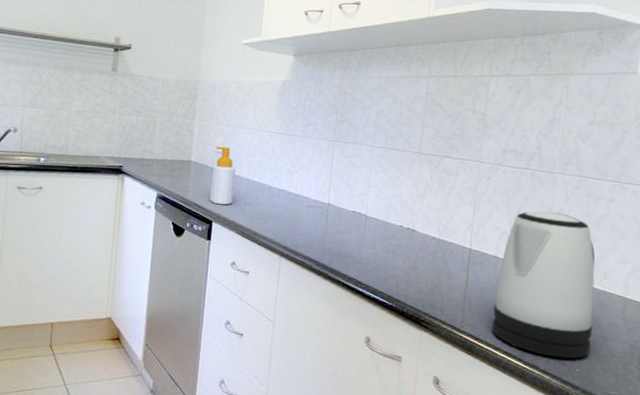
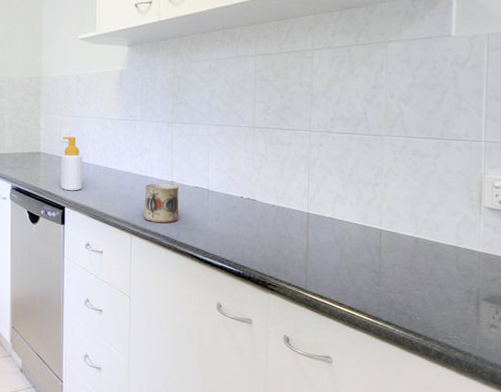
mug: none [295,203,335,248] -> present [144,183,179,223]
kettle: present [491,211,595,359] -> none [334,172,429,308]

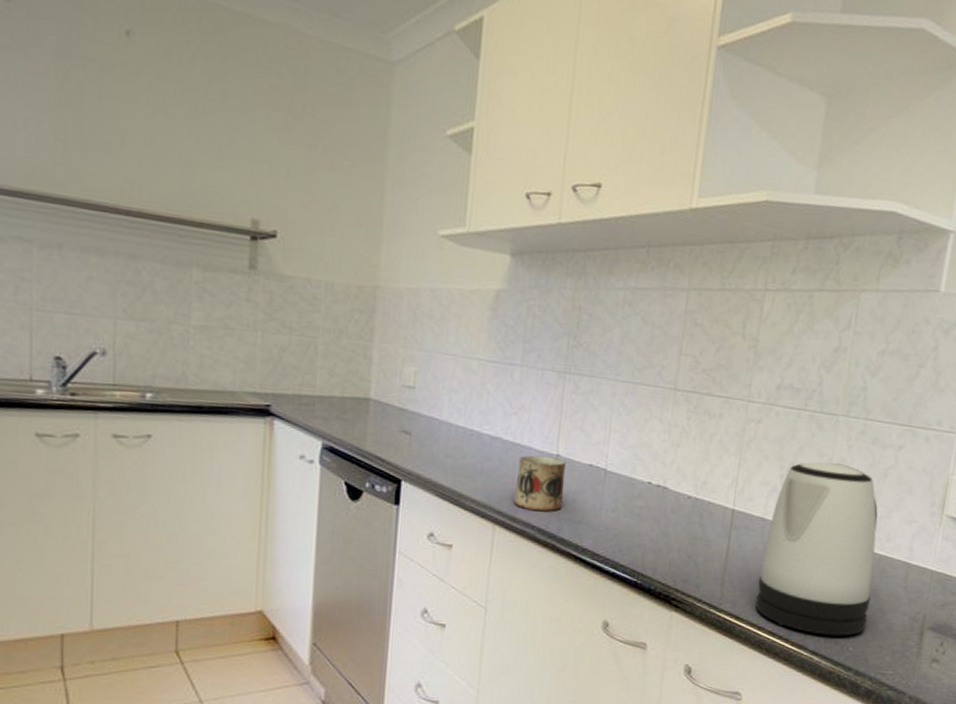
soap bottle: present [61,136,83,191] -> none [397,378,432,458]
kettle: none [334,172,429,308] -> present [755,462,878,636]

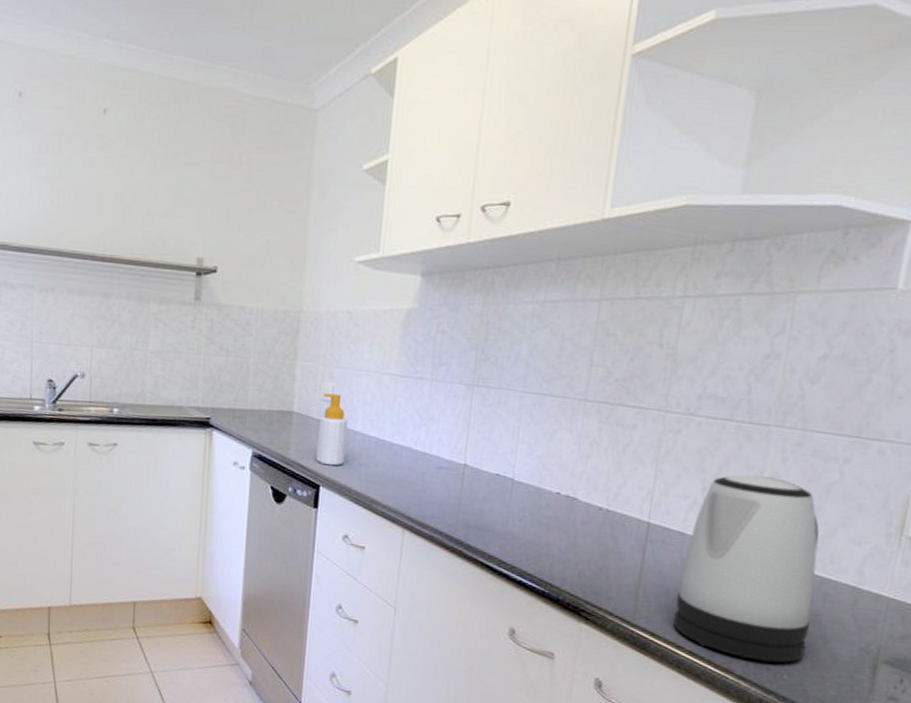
soap bottle: none [397,378,432,458] -> present [316,393,348,466]
mug: present [514,455,566,512] -> none [422,464,473,519]

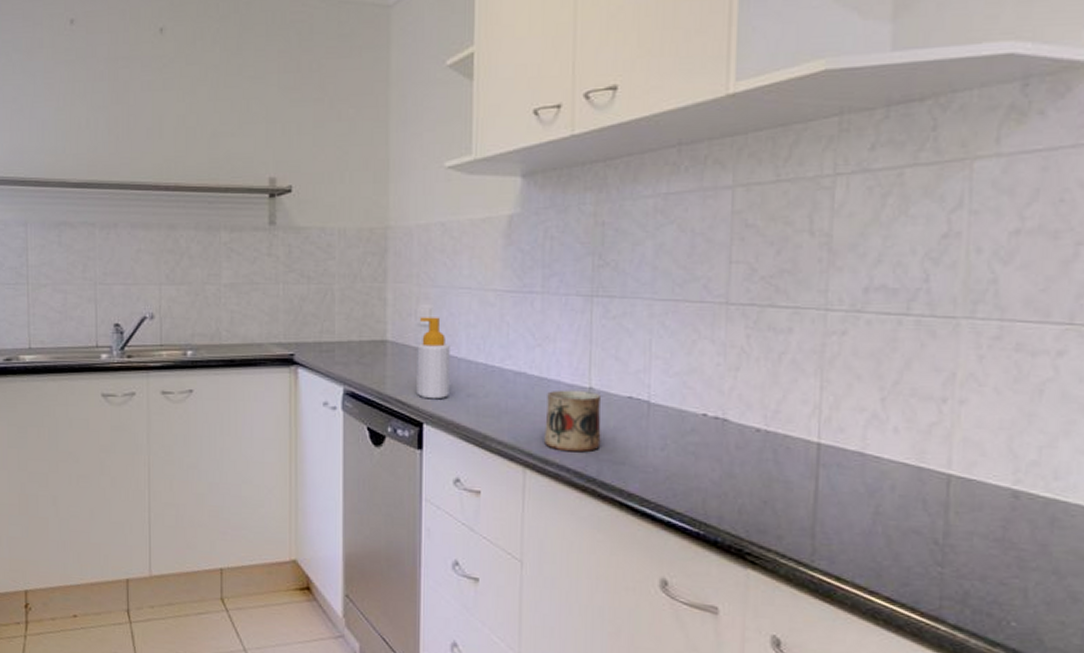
mug: none [422,464,473,519] -> present [544,389,601,453]
kettle: present [672,475,819,663] -> none [861,379,1037,607]

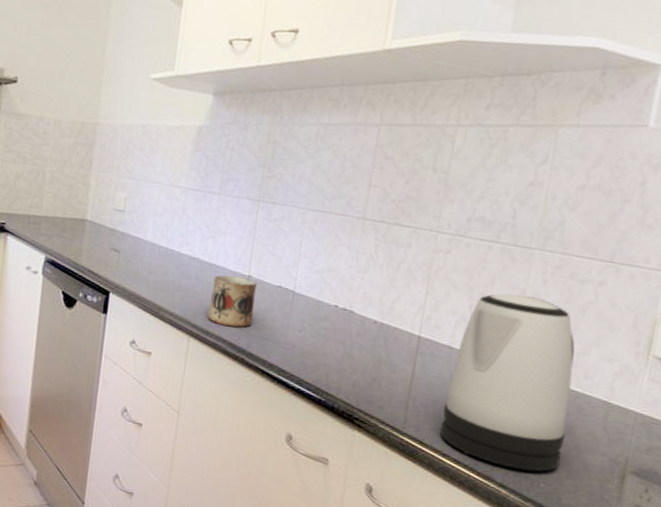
soap bottle: present [417,317,450,400] -> none [107,203,139,274]
kettle: none [861,379,1037,607] -> present [439,294,575,472]

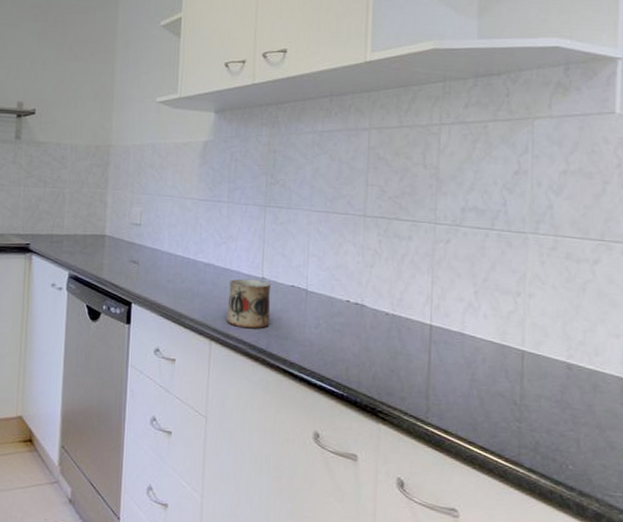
kettle: present [439,294,575,472] -> none [462,278,585,454]

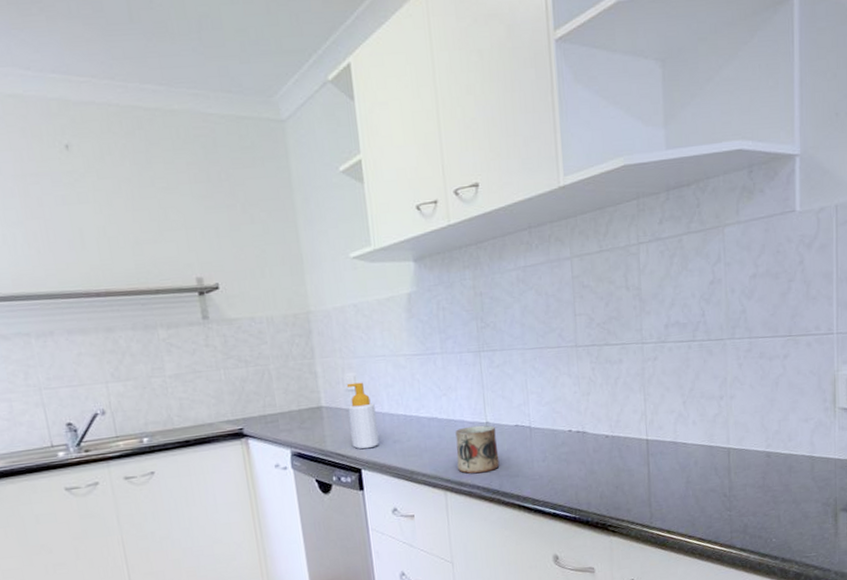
soap bottle: none [127,217,155,284] -> present [346,382,379,449]

